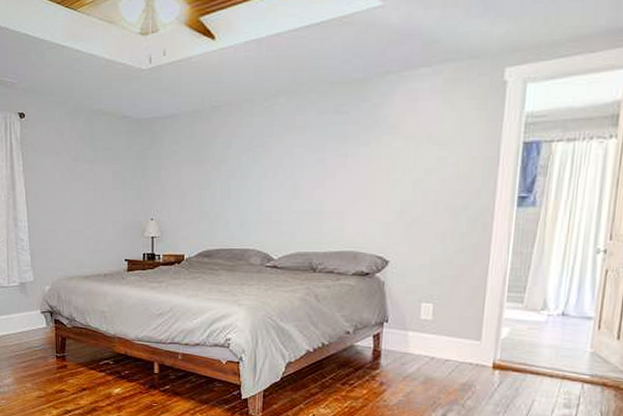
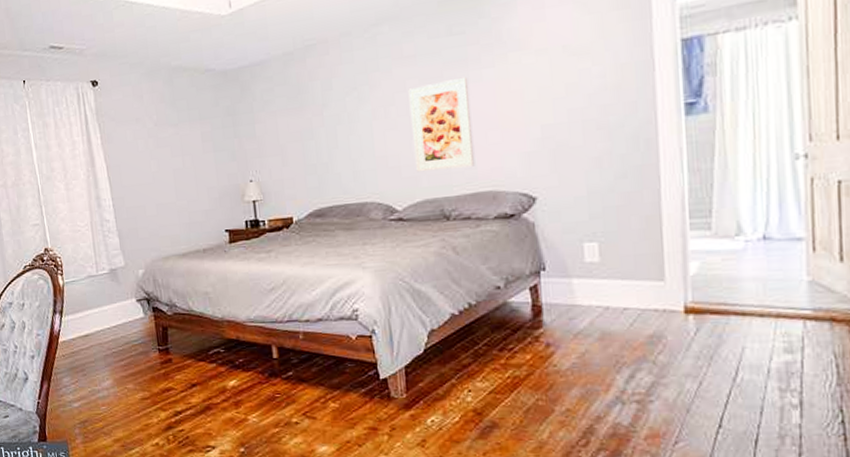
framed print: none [293,151,346,229] -> present [408,76,476,173]

